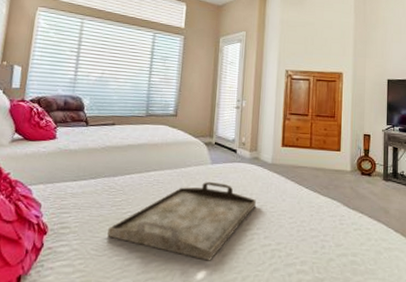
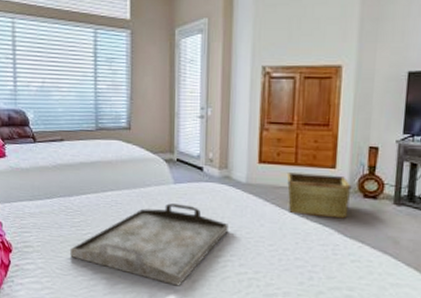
hamper: none [303,154,353,193] -> present [286,172,352,219]

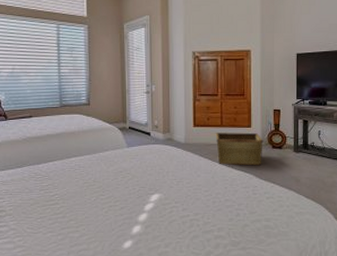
serving tray: present [70,202,228,286] -> none [40,163,172,232]

